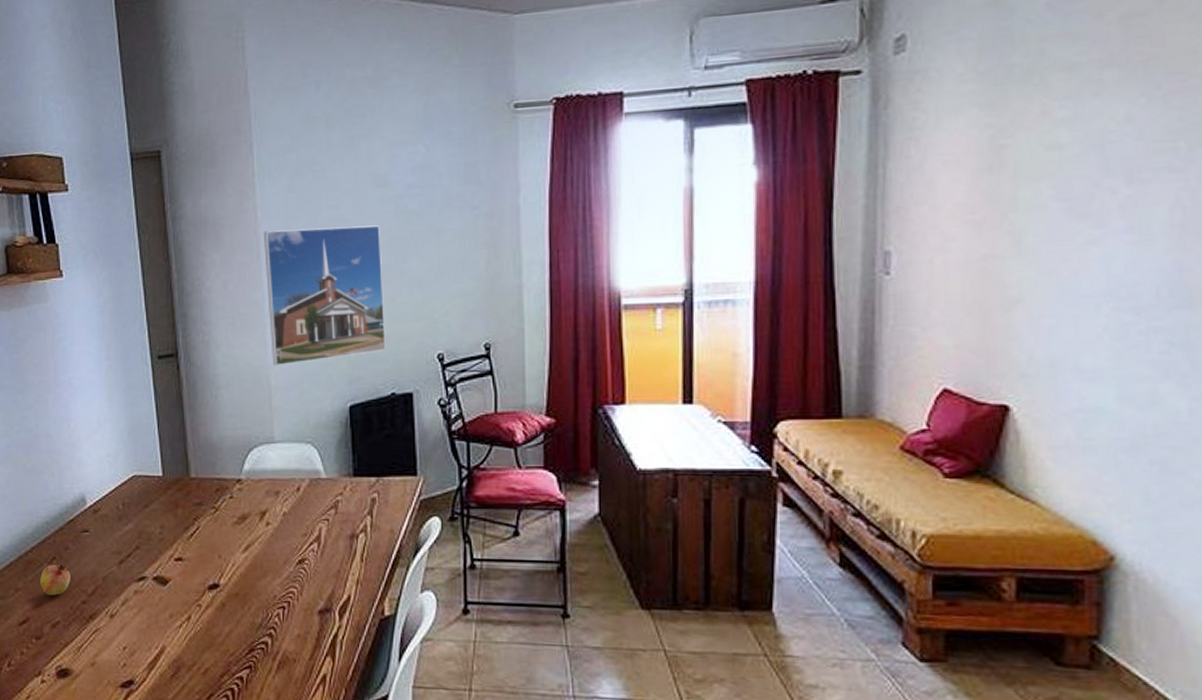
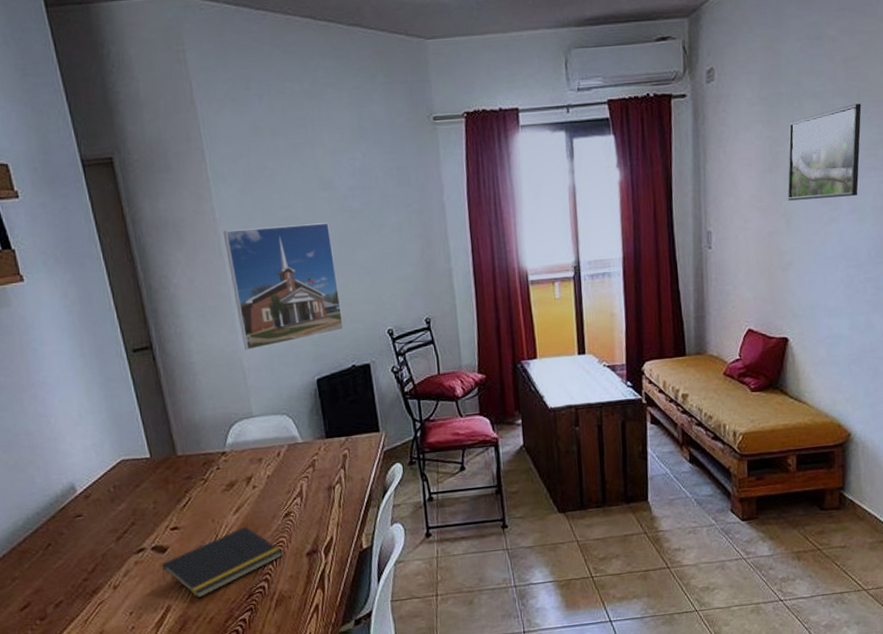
fruit: present [40,563,70,596] -> none [37,548,69,579]
notepad: none [160,569,292,644] -> present [161,527,283,598]
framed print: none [1017,76,1150,213] -> present [787,103,862,201]

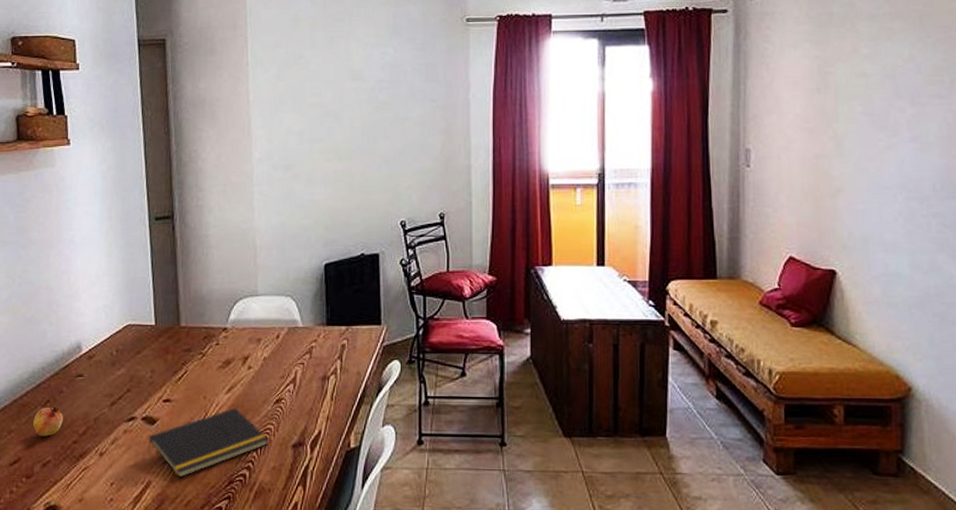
fruit: none [37,548,69,579] -> present [33,405,63,437]
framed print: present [222,222,344,351] -> none [254,112,357,229]
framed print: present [787,103,862,201] -> none [838,28,924,124]

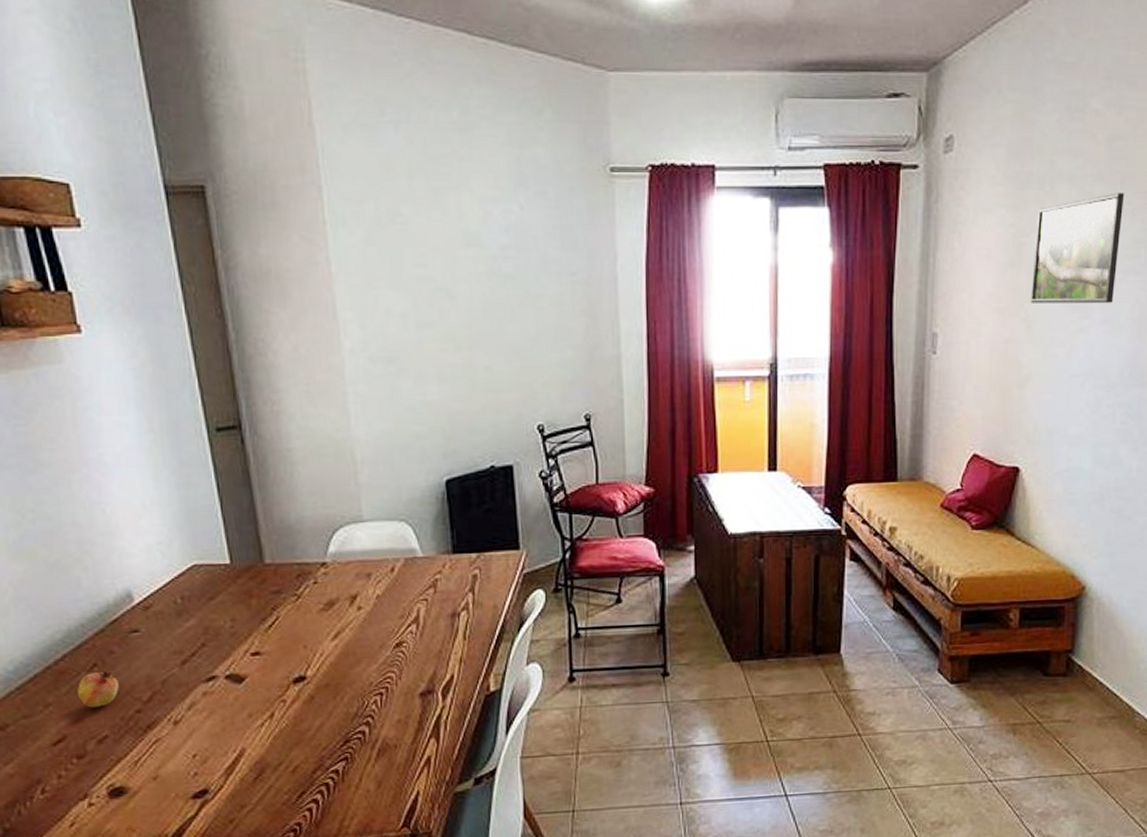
notepad: present [147,408,269,478] -> none [236,656,390,742]
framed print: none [838,28,924,124] -> present [1031,193,1125,303]

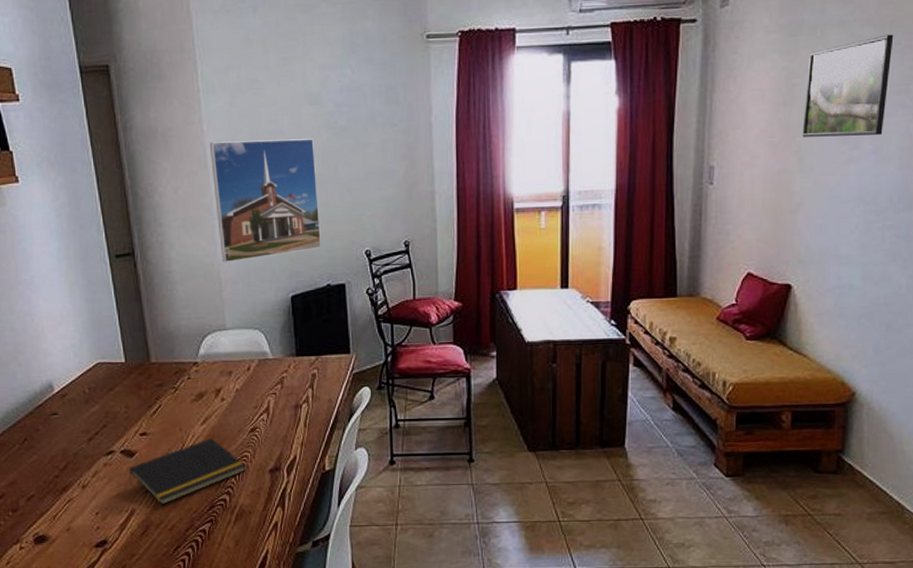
fruit: present [78,669,119,708] -> none [13,443,43,473]
notepad: none [236,656,390,742] -> present [128,438,246,505]
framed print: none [339,288,483,439] -> present [209,138,321,263]

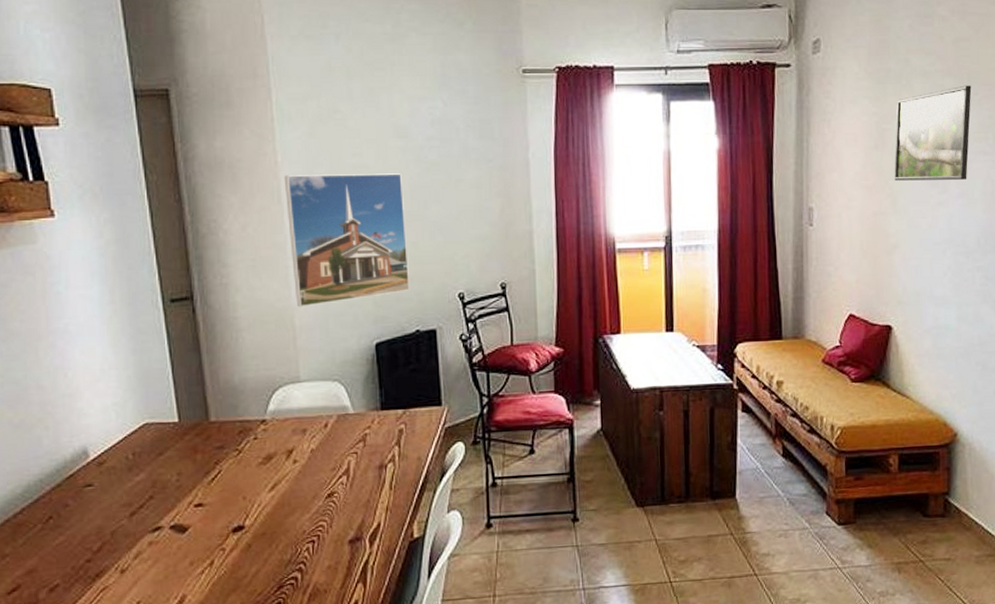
notepad: present [128,438,246,505] -> none [179,507,322,588]

